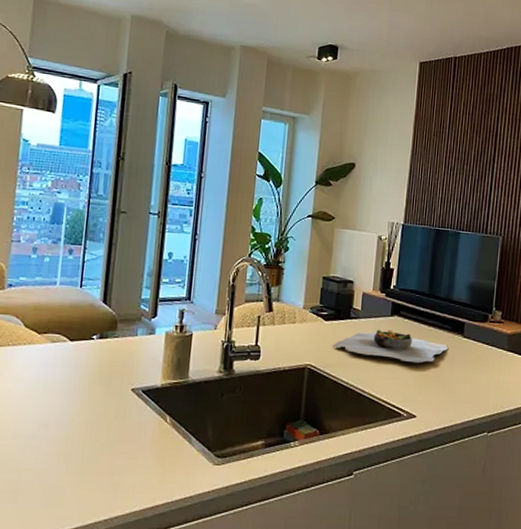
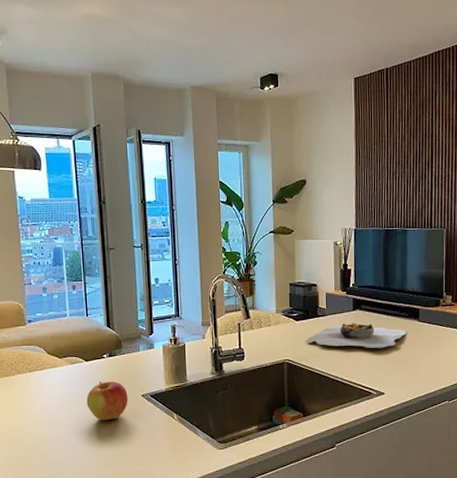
apple: none [62,366,115,416] -> present [86,381,128,421]

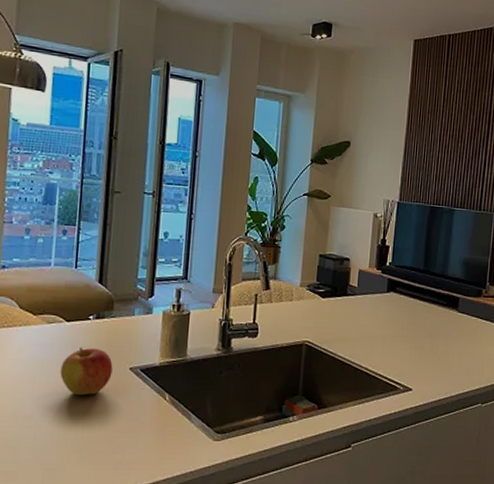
cutting board: present [305,322,407,349] -> none [330,305,444,338]

